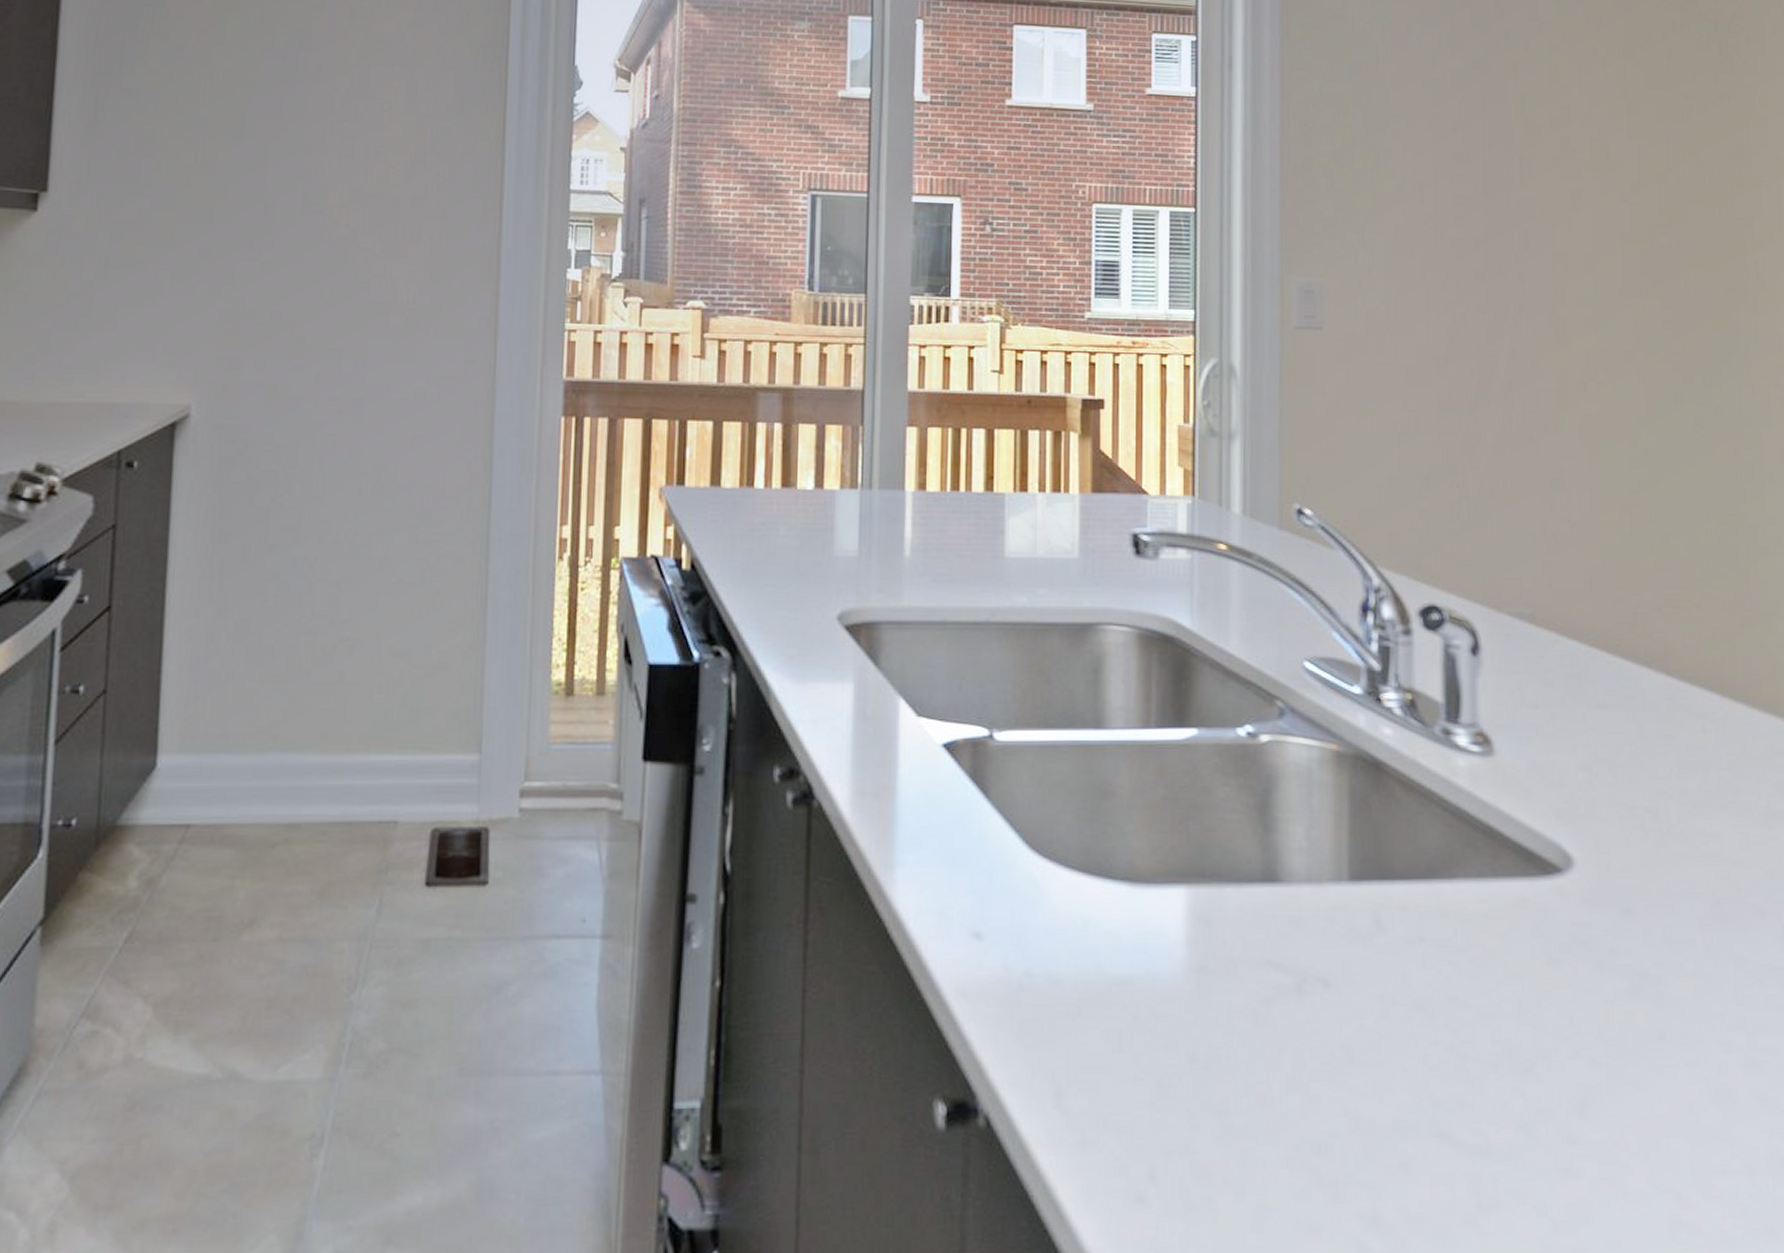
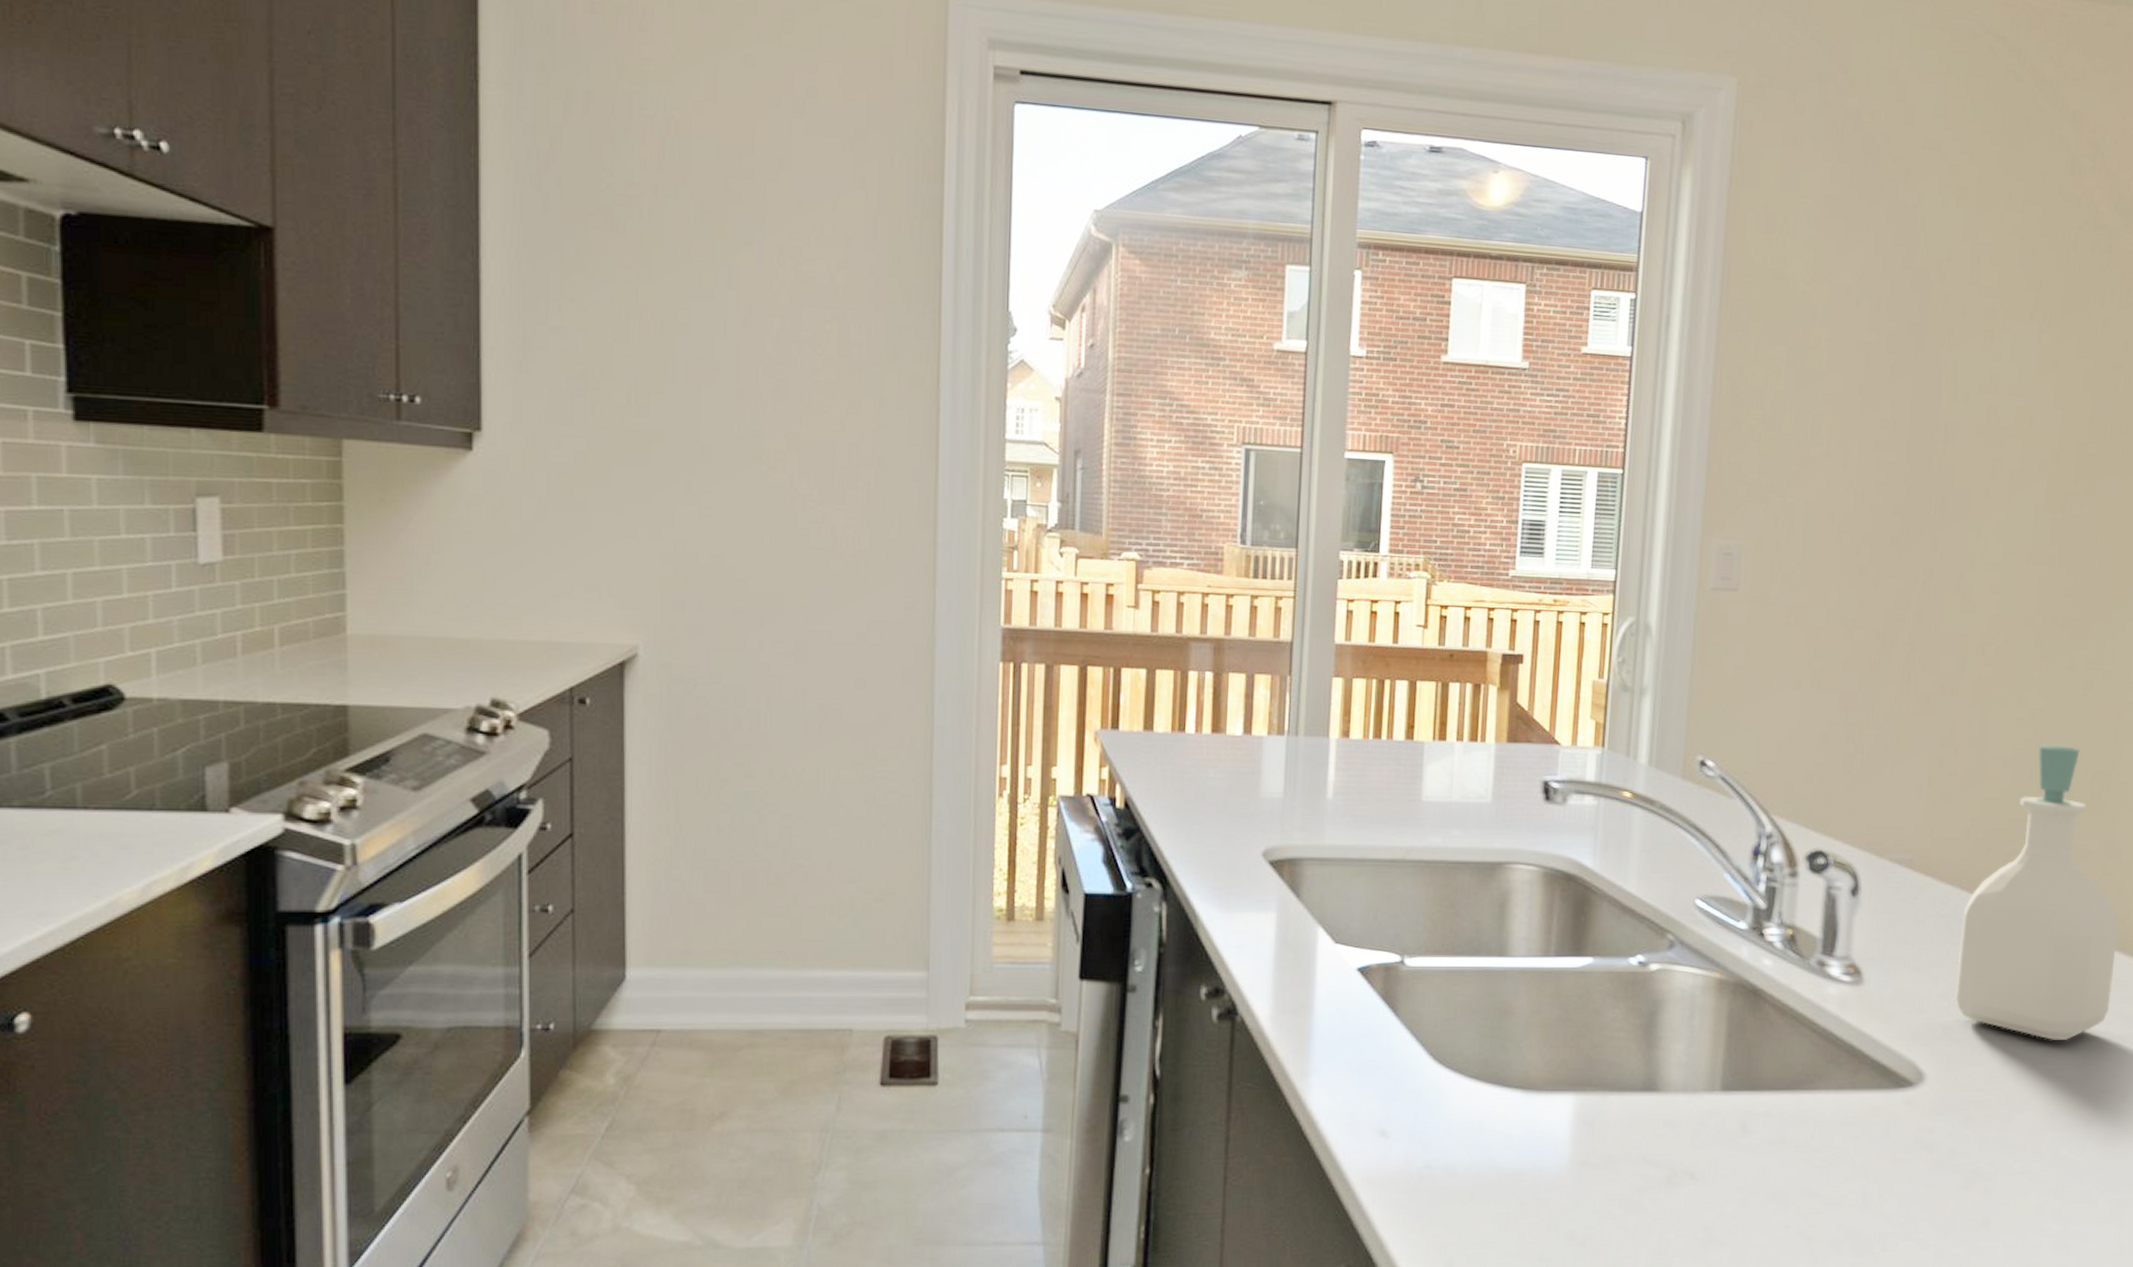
soap bottle: none [1595,486,1768,817] -> present [1955,744,2119,1040]

